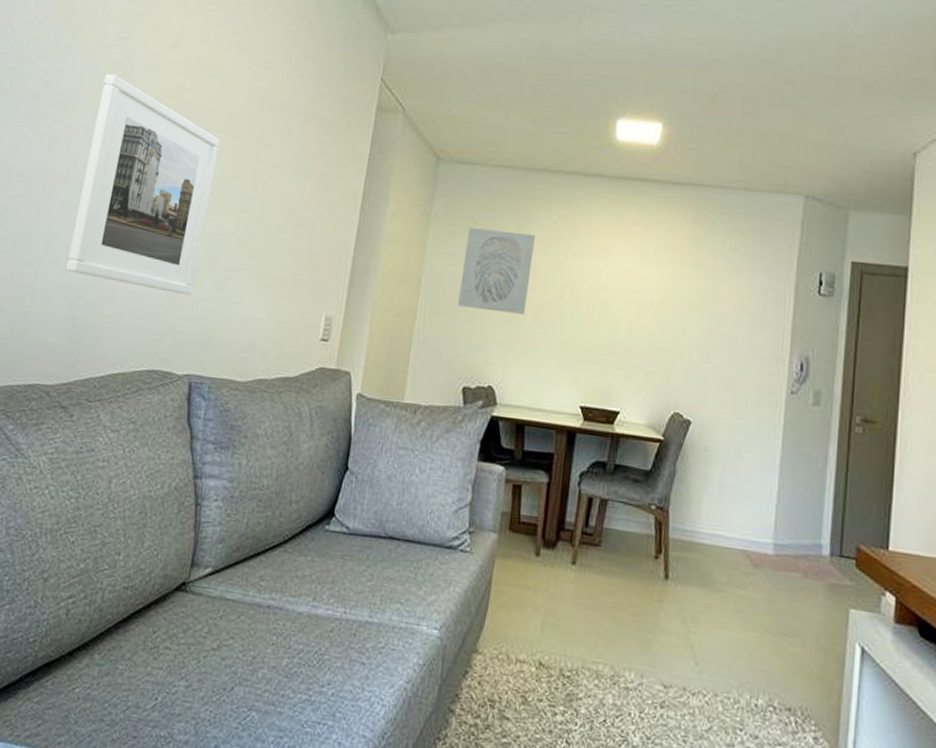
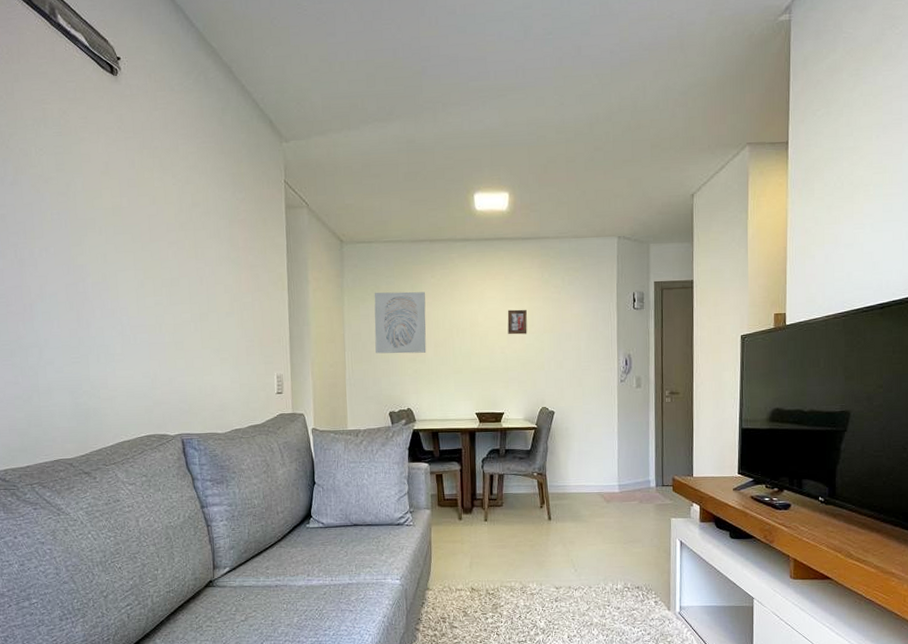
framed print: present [65,74,220,296] -> none [52,202,168,375]
picture frame: none [639,273,668,309] -> present [507,309,527,335]

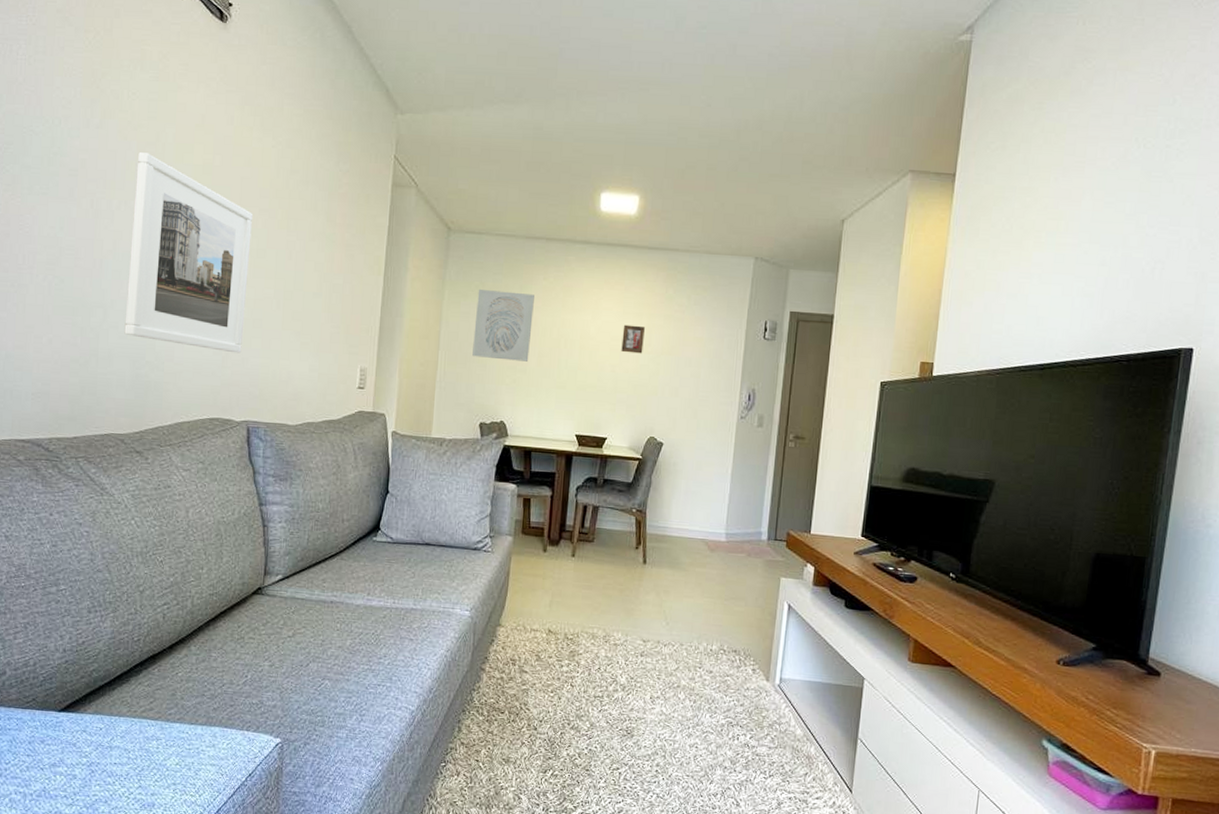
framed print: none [52,202,168,375] -> present [124,152,252,354]

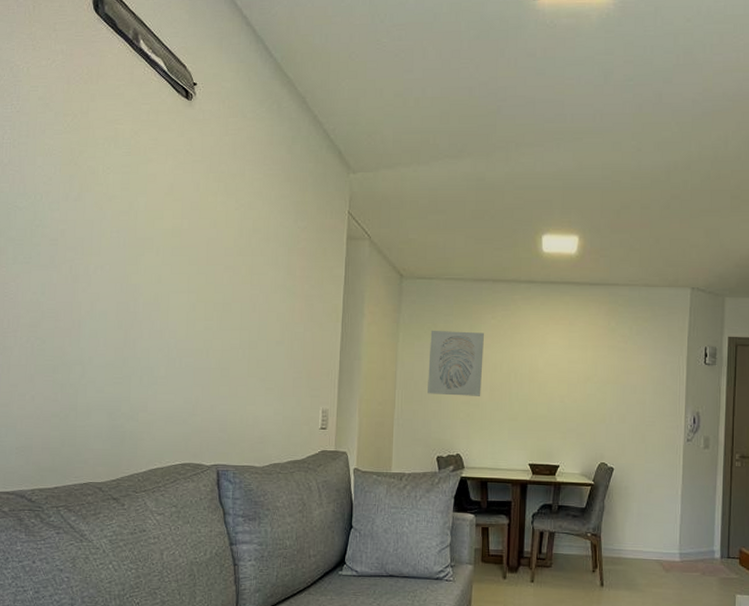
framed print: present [124,152,252,354] -> none [101,221,218,401]
picture frame: present [621,324,645,354] -> none [569,357,590,384]

